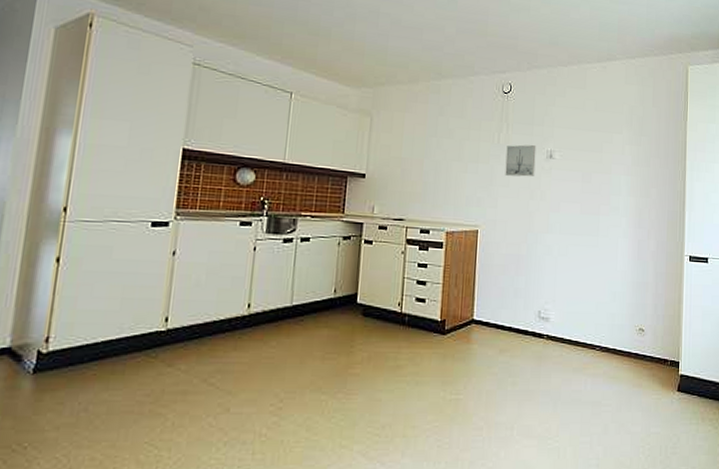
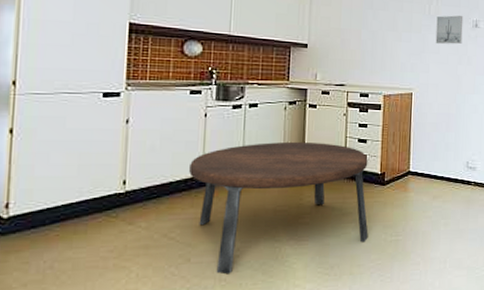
dining table: none [234,281,427,429] -> present [189,141,368,275]

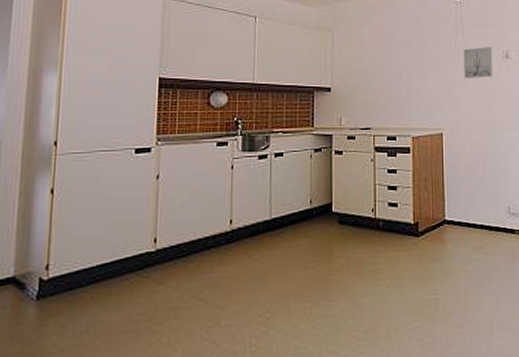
dining table: present [189,141,368,275] -> none [218,191,404,339]

